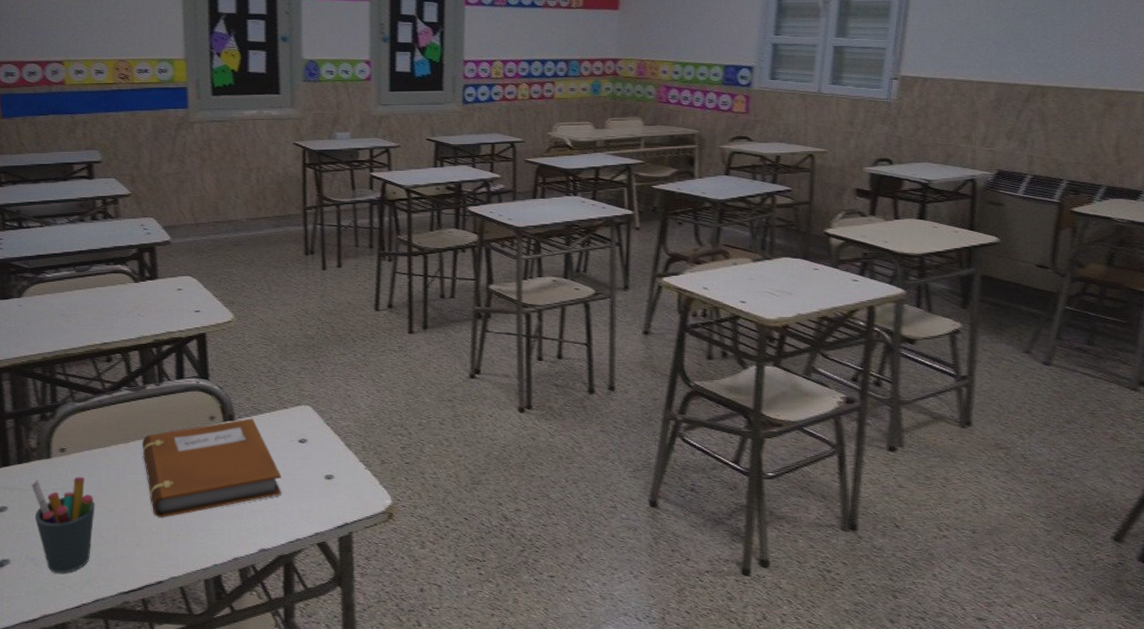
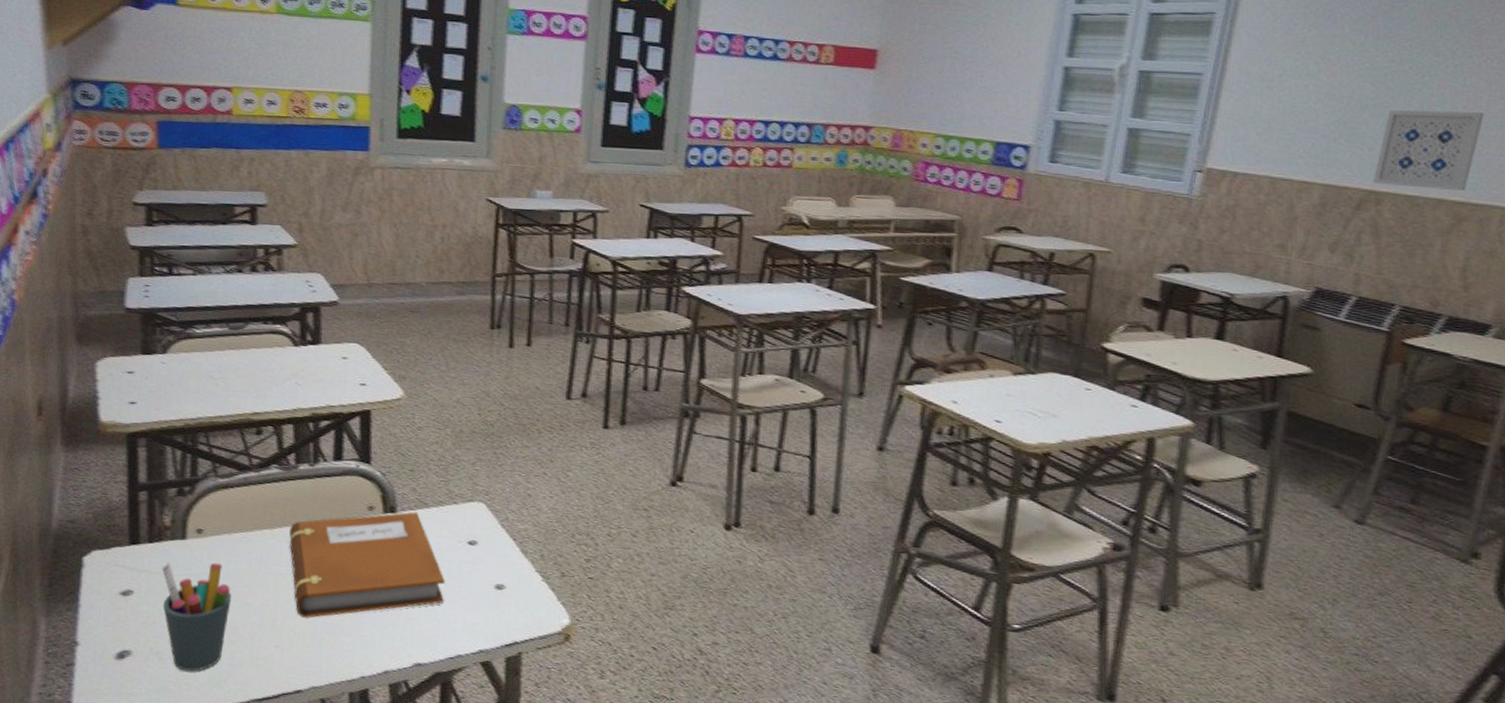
wall art: none [1037,14,1124,81] -> present [1372,110,1484,190]

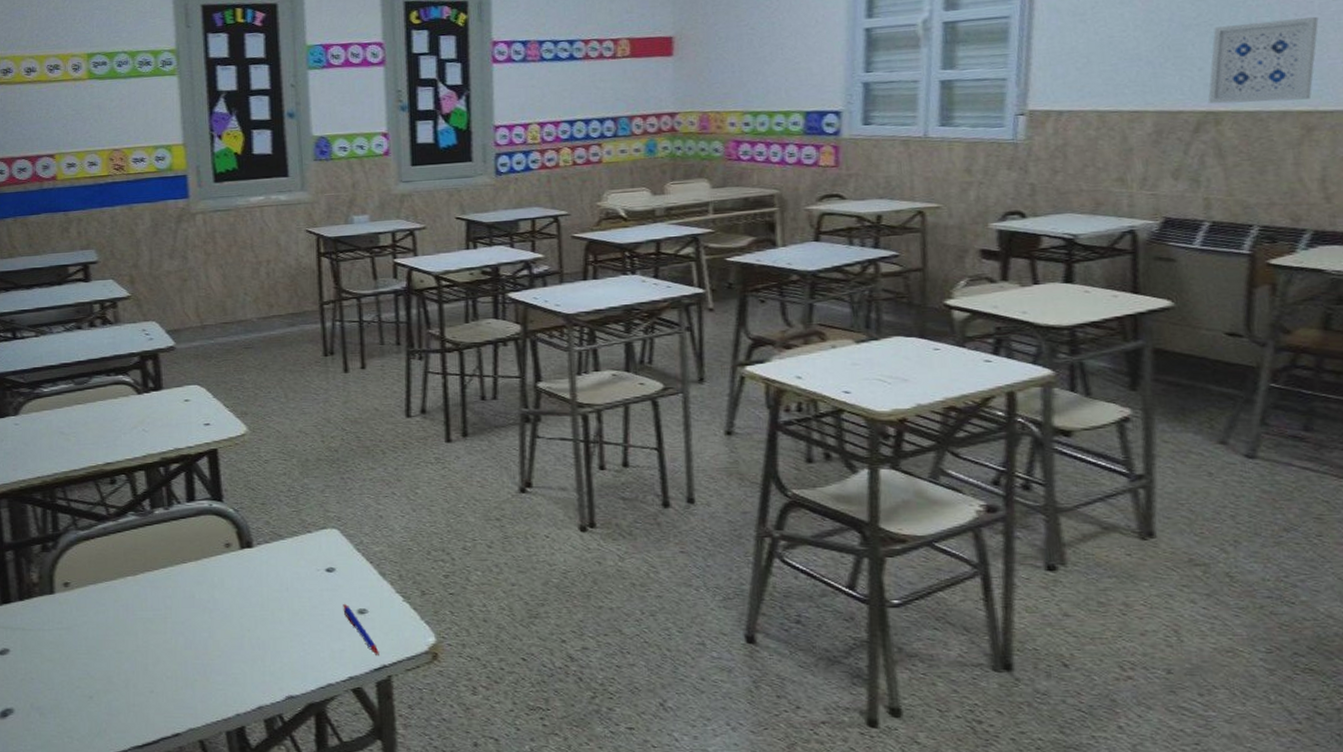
pen holder: present [161,562,232,672] -> none [34,614,103,724]
notebook: present [289,511,445,618] -> none [152,544,309,661]
pen: none [481,577,512,633] -> present [343,603,379,657]

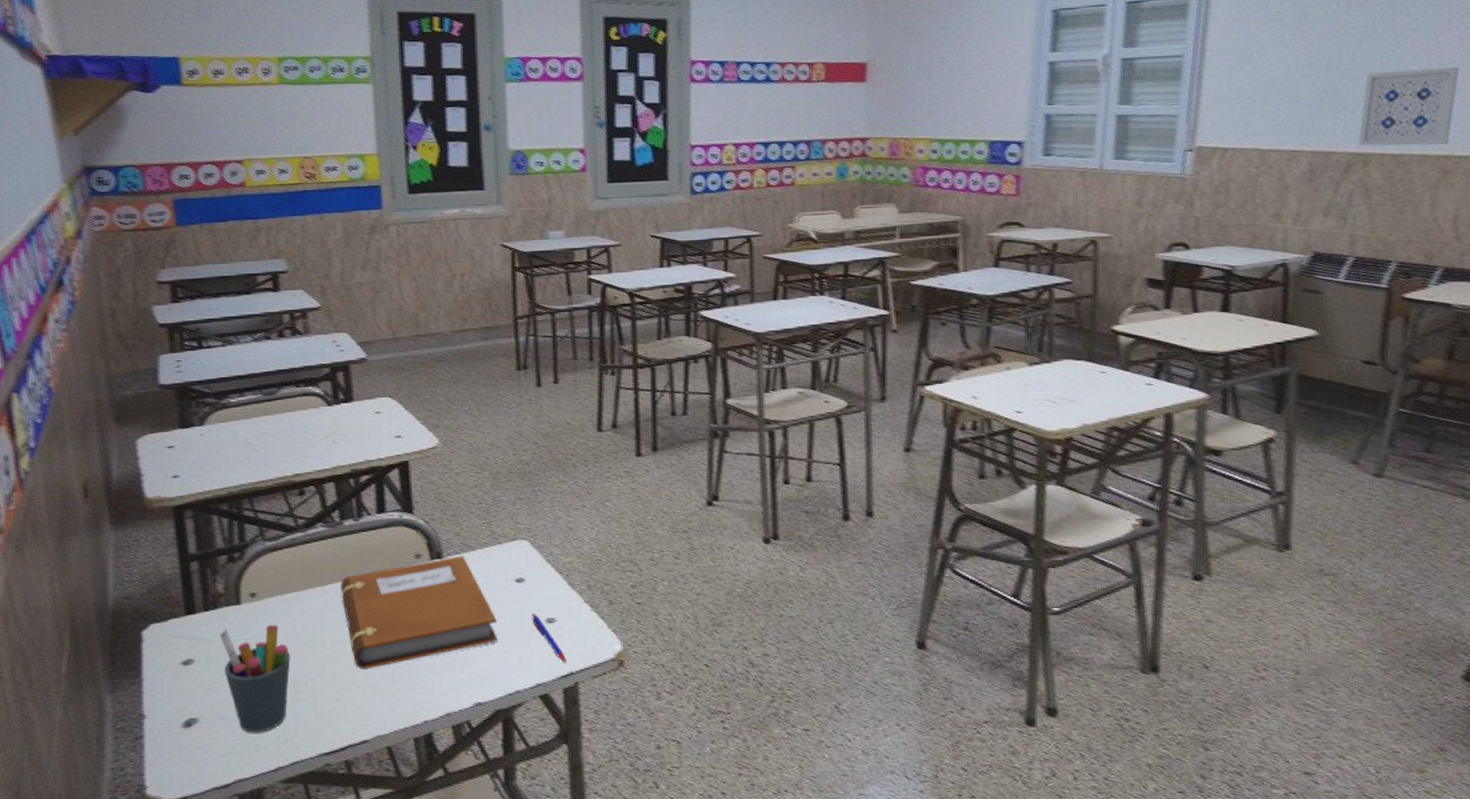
pen holder: none [34,614,103,724] -> present [219,624,291,733]
notebook: none [152,544,309,661] -> present [341,556,497,669]

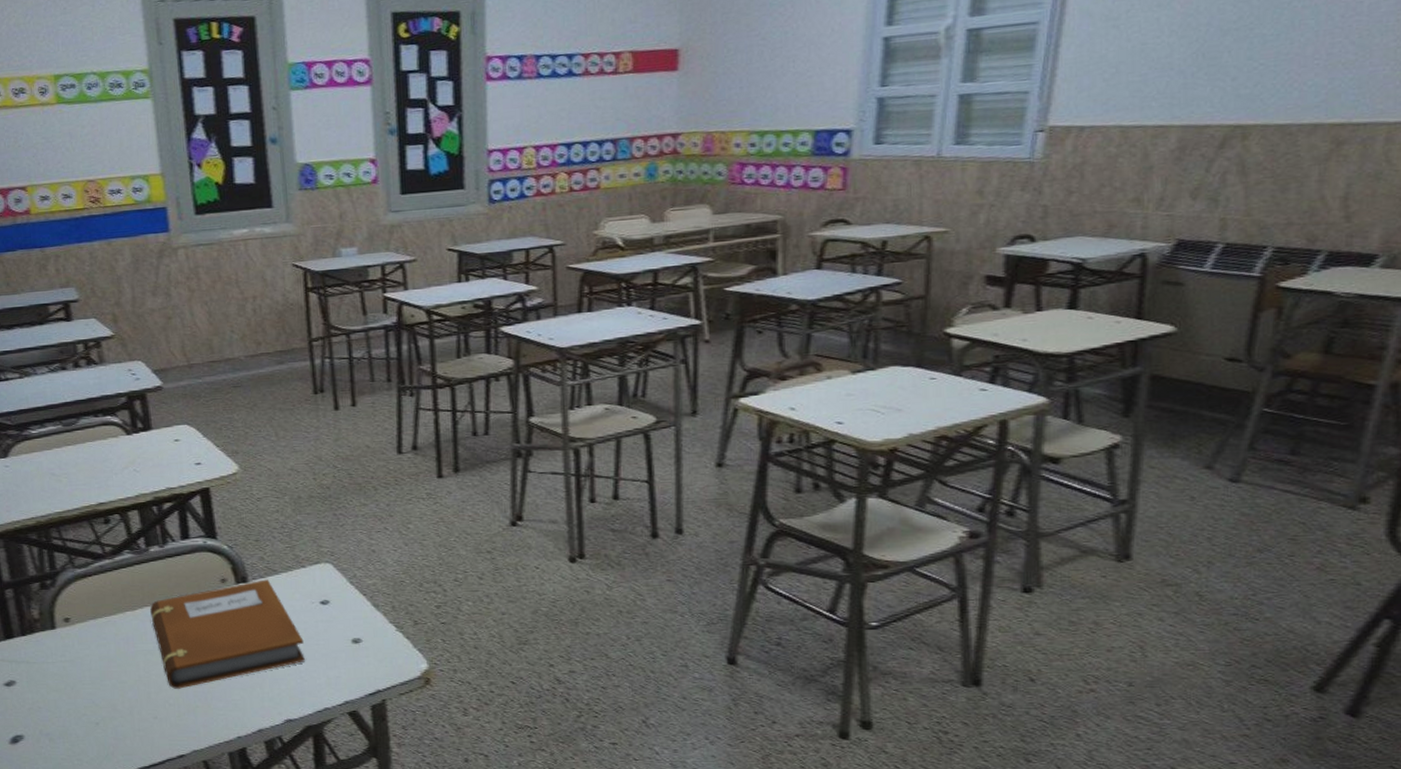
pen holder: present [219,624,291,733] -> none [37,647,107,748]
pen: present [532,612,567,664] -> none [338,633,374,682]
wall art: present [1357,66,1460,147] -> none [1237,18,1366,118]

